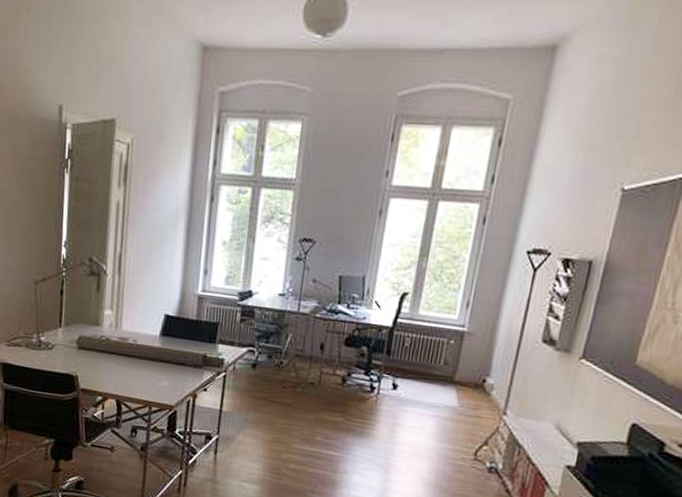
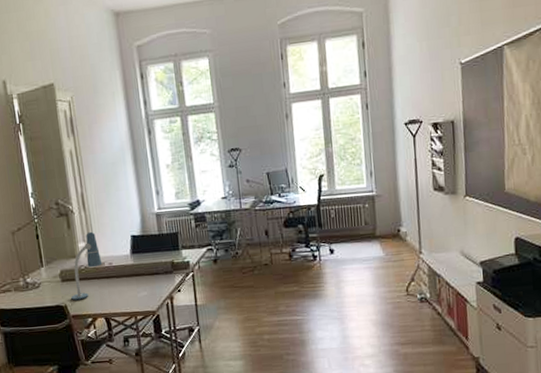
desk lamp: none [84,299,127,374] -> present [71,231,103,301]

